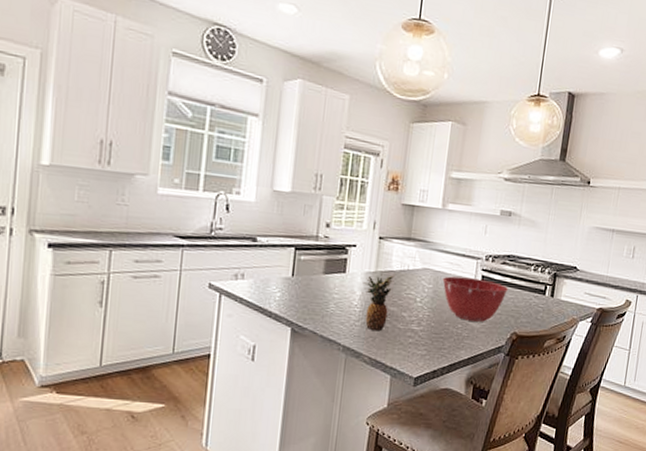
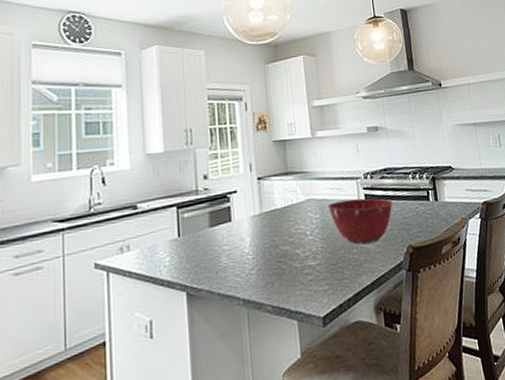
fruit: present [362,274,395,332] -> none [250,213,282,276]

